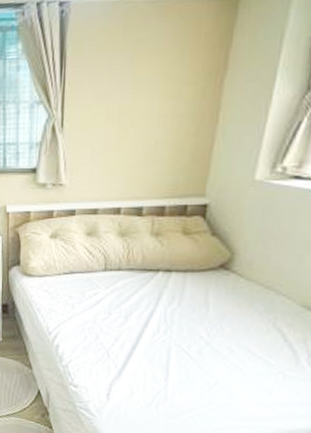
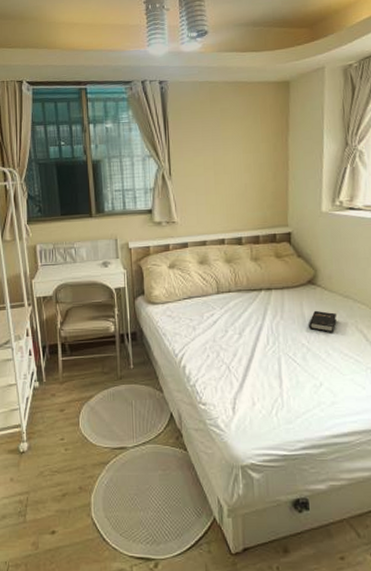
hardback book: none [211,300,252,328] -> present [308,310,337,333]

